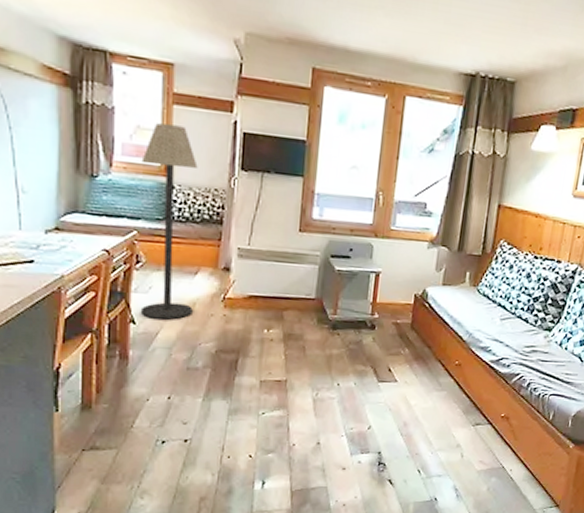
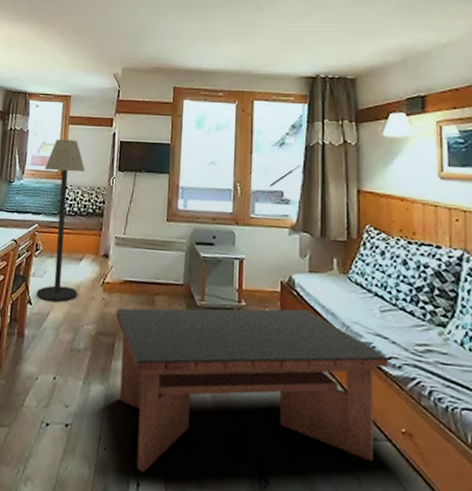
coffee table: none [239,320,500,472] -> present [116,308,388,472]

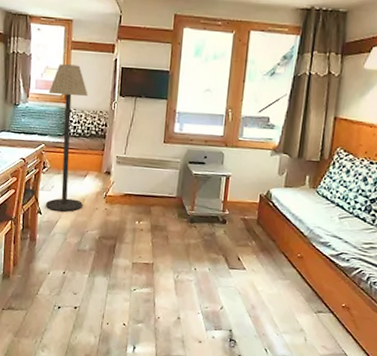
coffee table: present [116,308,388,472] -> none [117,216,340,339]

